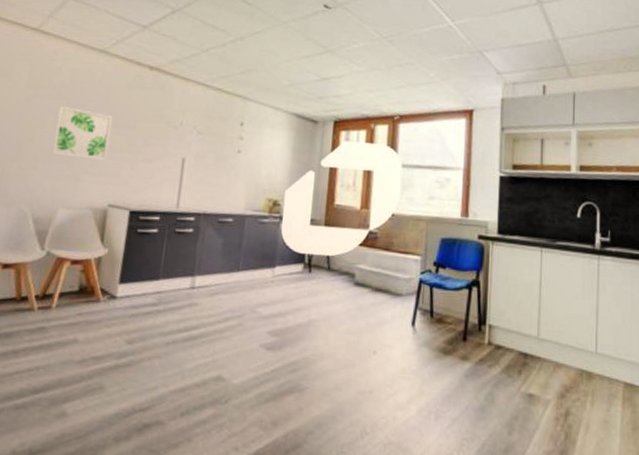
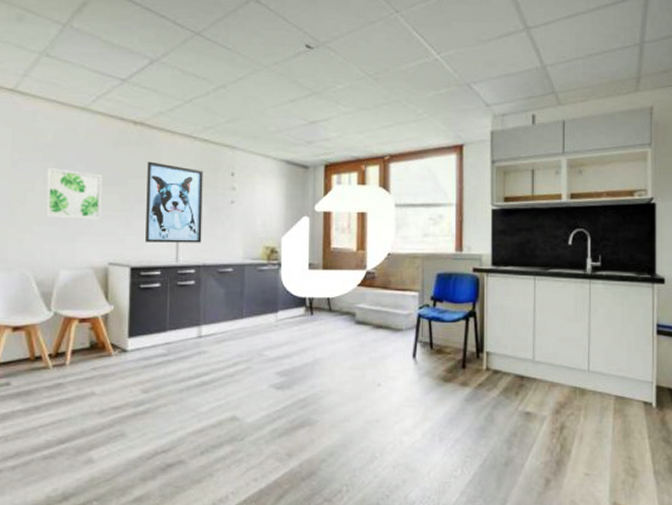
wall art: none [148,106,213,191] -> present [145,161,203,243]

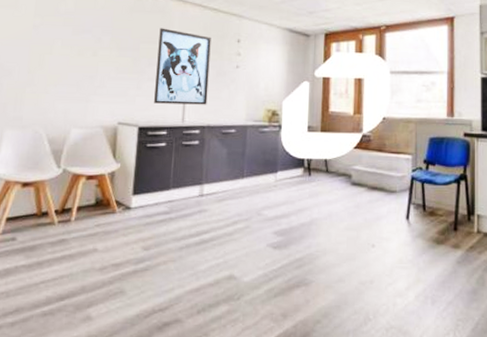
wall art: present [45,168,102,220] -> none [61,33,117,81]

